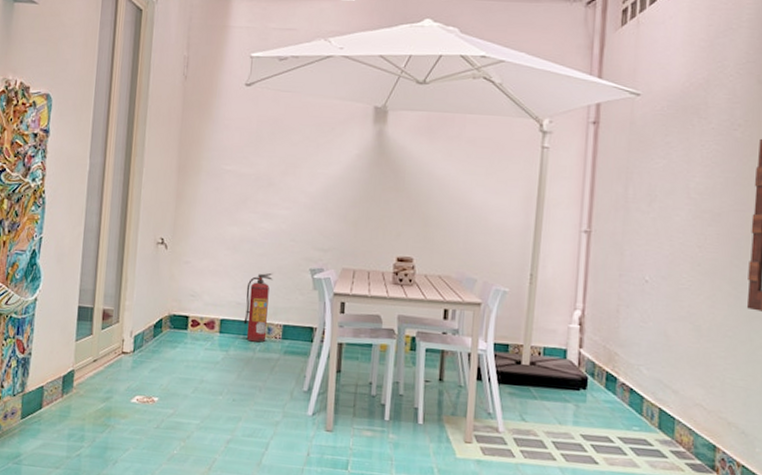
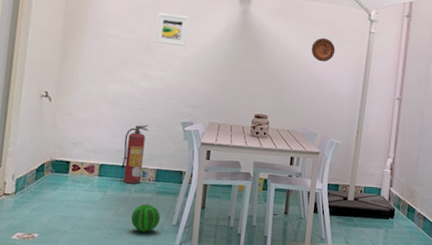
ball: none [256,366,289,399] -> present [130,204,160,232]
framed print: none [276,142,315,179] -> present [155,13,189,46]
decorative plate: none [465,158,497,189] -> present [311,37,335,62]

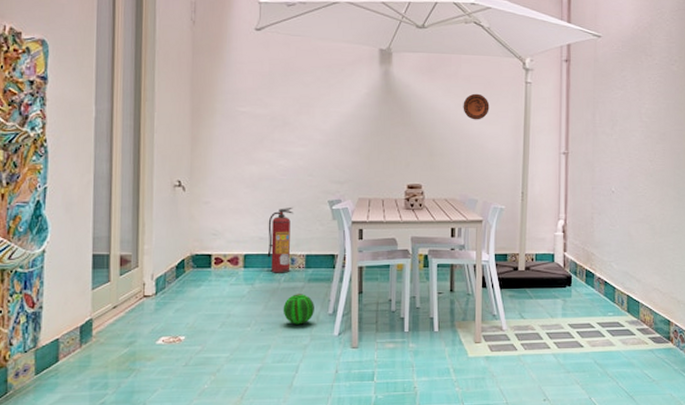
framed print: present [155,13,189,46] -> none [291,83,327,117]

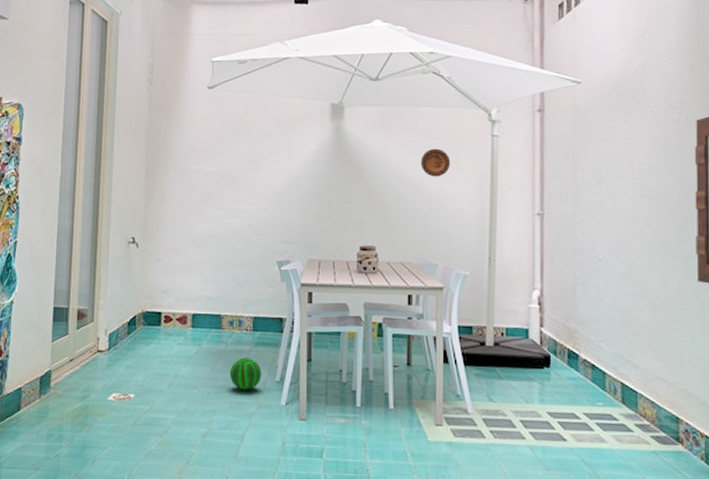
fire extinguisher: present [267,207,293,273] -> none [215,266,242,335]

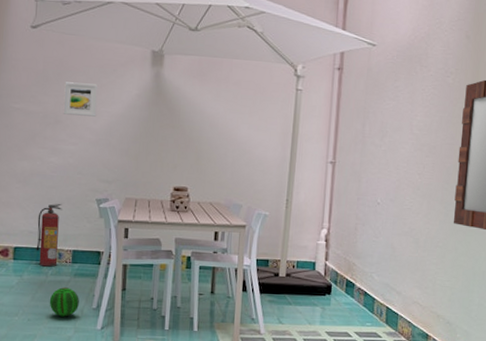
fire extinguisher: none [215,266,242,335] -> present [36,203,62,267]
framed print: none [241,140,276,175] -> present [63,82,98,117]
decorative plate: present [421,148,451,177] -> none [232,98,259,126]

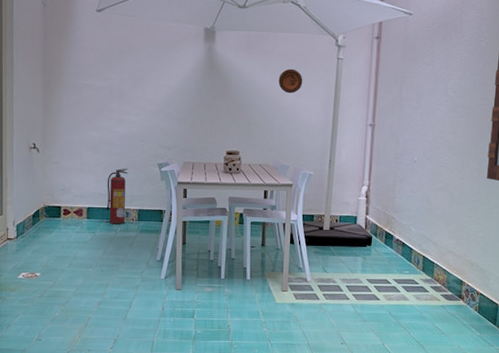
ball: present [49,287,79,317] -> none [119,242,145,268]
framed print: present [63,82,98,117] -> none [126,59,157,90]
decorative plate: none [232,98,259,126] -> present [278,68,303,94]

